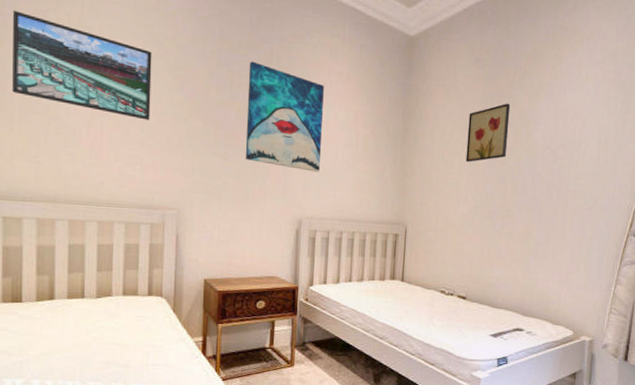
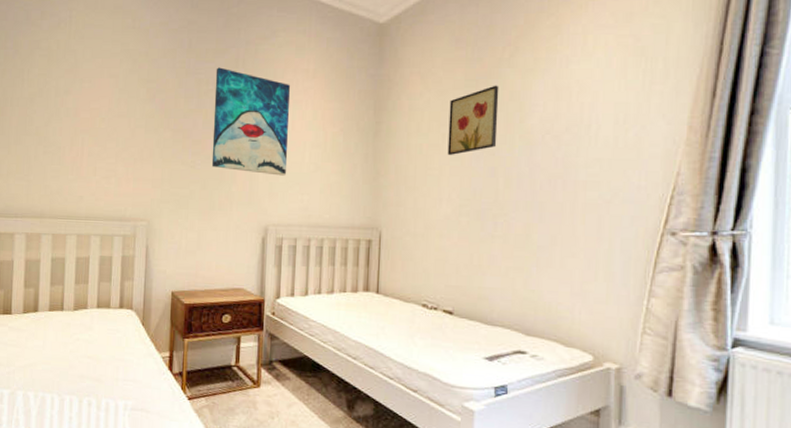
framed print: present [12,10,152,121] -> none [11,43,128,134]

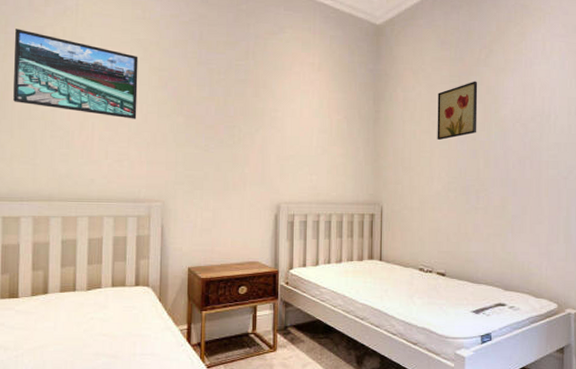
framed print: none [11,43,128,134] -> present [13,29,138,119]
wall art: present [211,67,290,176] -> none [225,58,297,158]

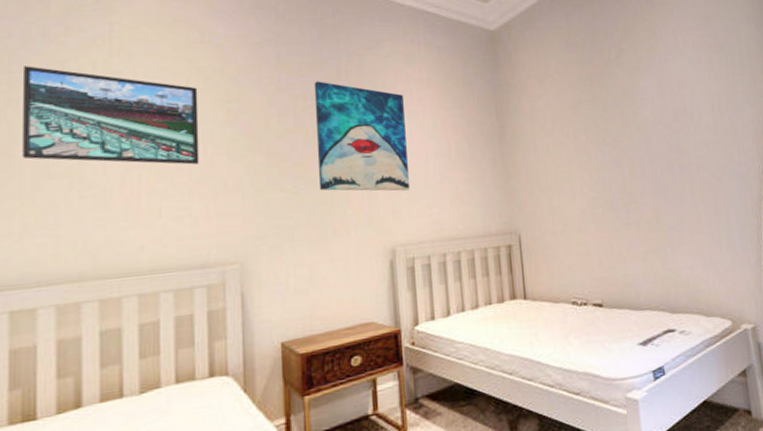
wall art: none [225,58,297,158] -> present [314,81,409,191]
wall art: present [437,81,478,140] -> none [568,83,618,151]

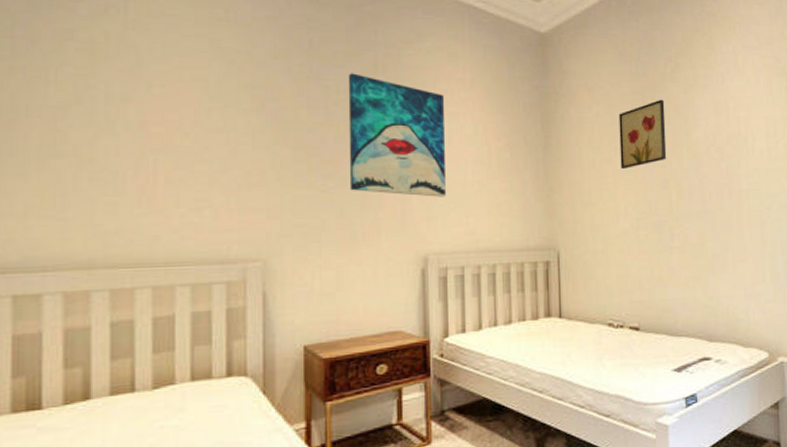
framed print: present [23,66,200,165] -> none [27,31,221,153]
wall art: none [568,83,618,151] -> present [619,99,667,168]

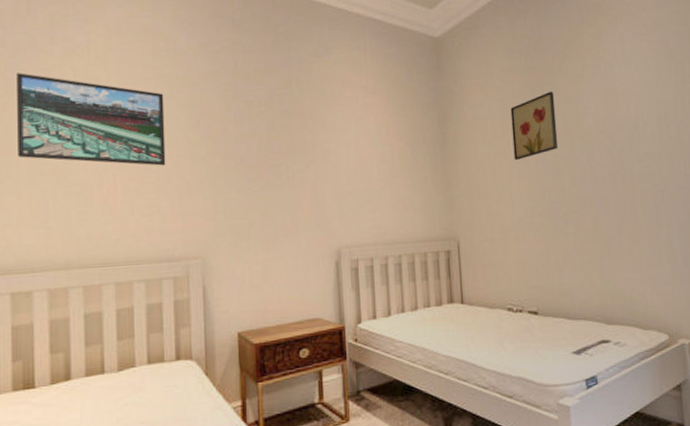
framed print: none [27,31,221,153] -> present [17,73,166,166]
wall art: present [348,73,446,197] -> none [267,88,354,195]

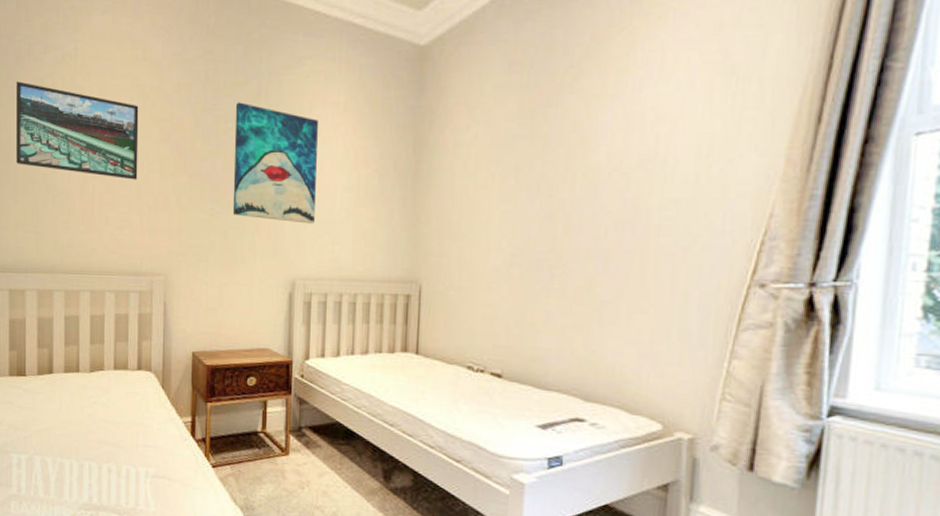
wall art: none [267,88,354,195] -> present [232,102,318,224]
wall art: present [510,91,559,160] -> none [497,114,559,197]

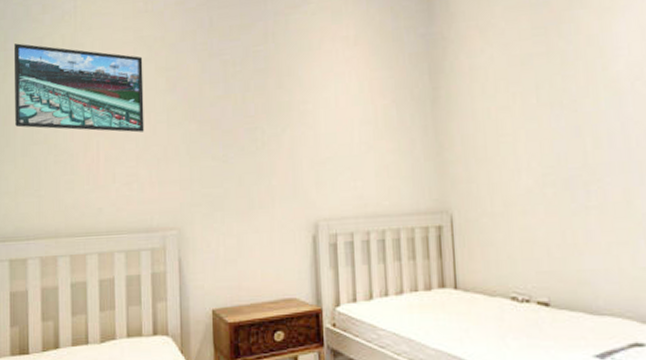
wall art: present [232,102,318,224] -> none [242,45,333,162]

